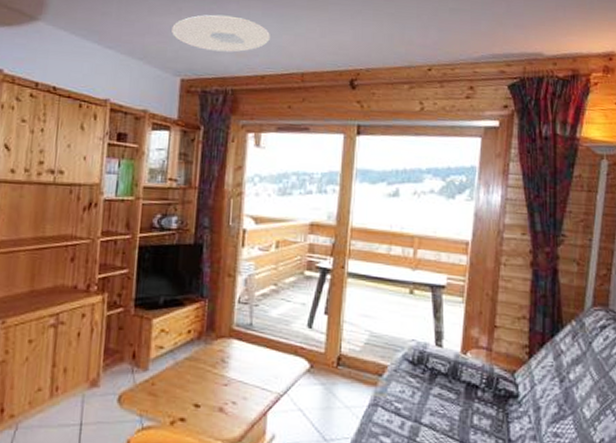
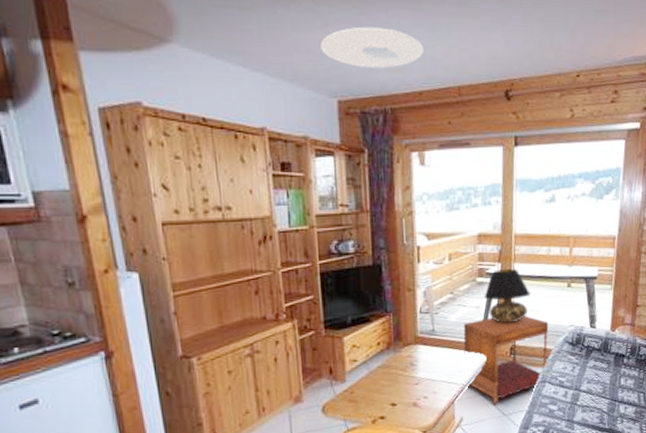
canopy bed: none [281,318,385,426] -> present [463,315,549,405]
table lamp: none [312,264,365,327] -> present [484,269,531,323]

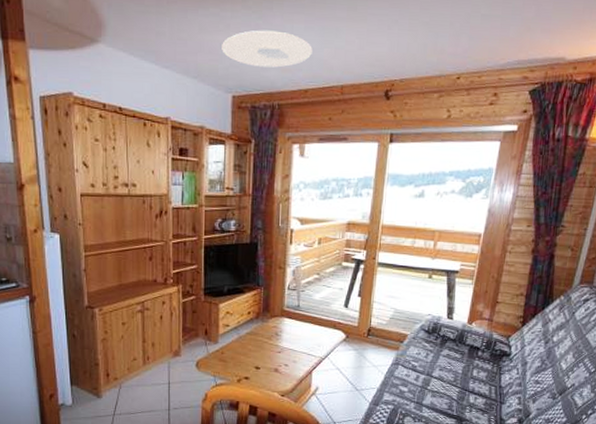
canopy bed: present [463,315,549,405] -> none [323,299,407,380]
table lamp: present [484,269,531,323] -> none [348,256,392,306]

